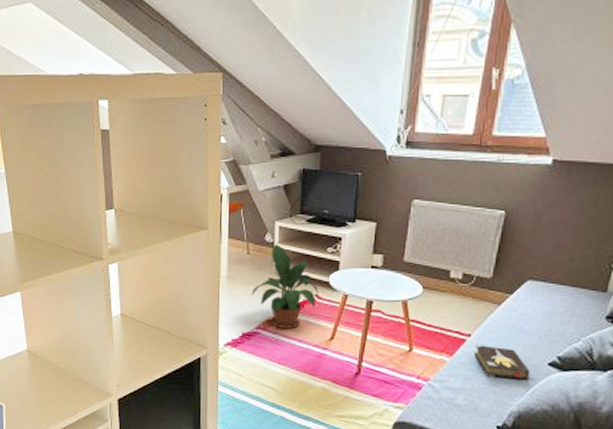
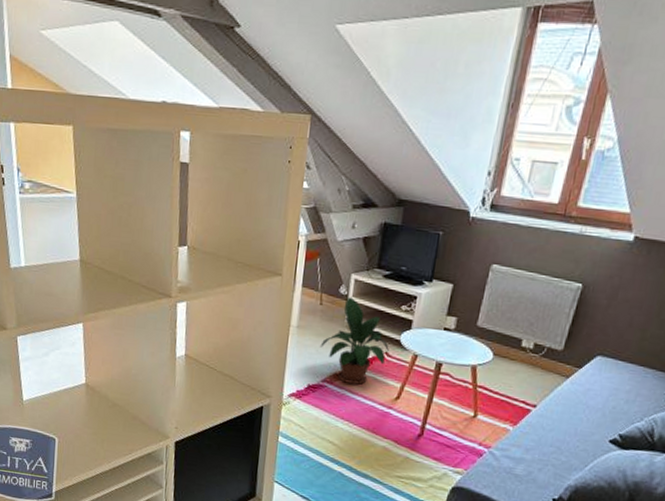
hardback book: present [474,345,530,380] -> none [537,416,591,455]

